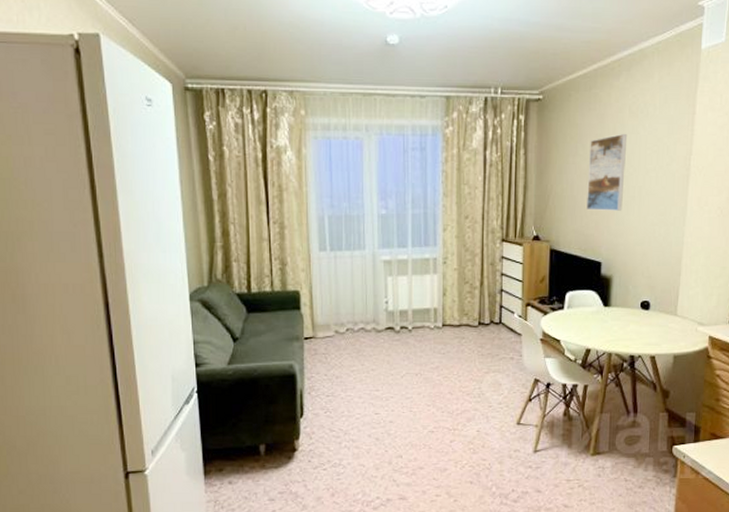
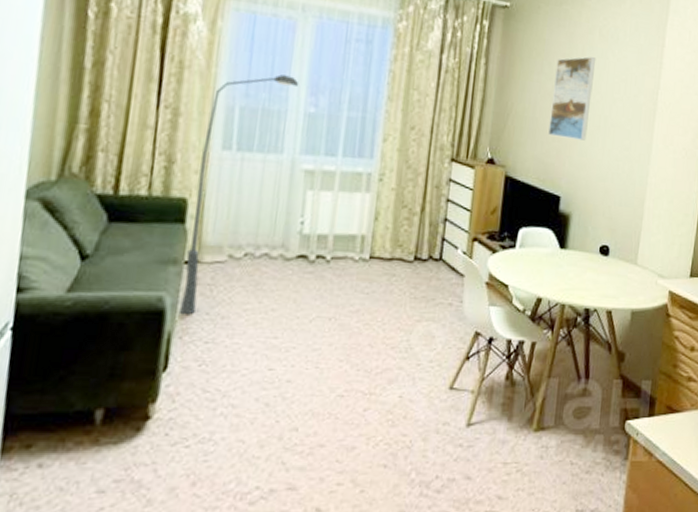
floor lamp: none [305,186,371,376] -> present [179,74,299,314]

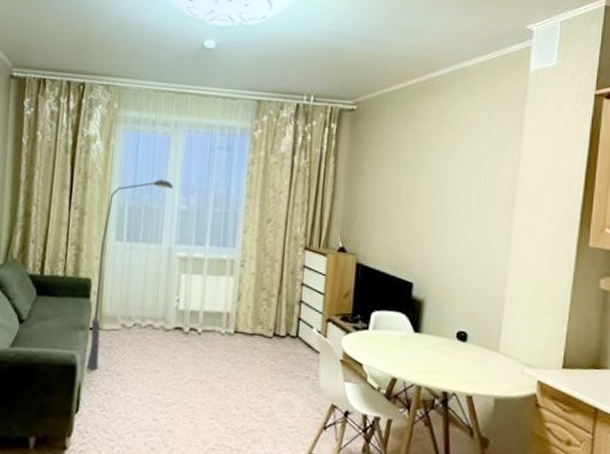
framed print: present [548,56,596,141] -> none [399,149,447,230]

